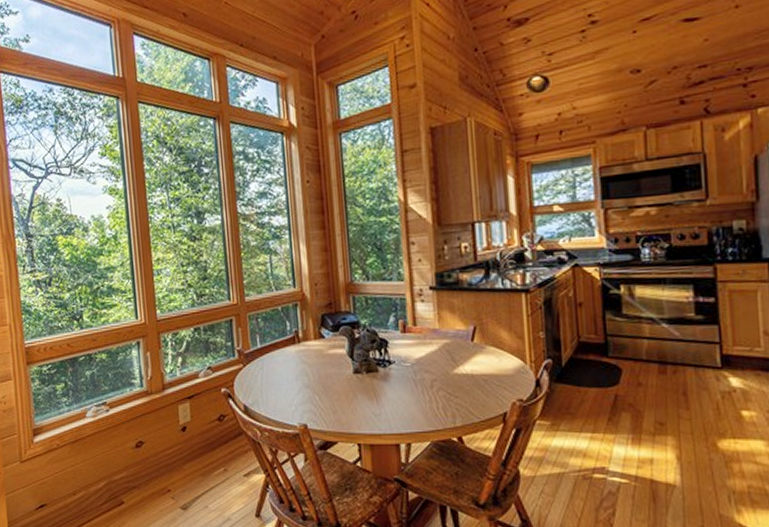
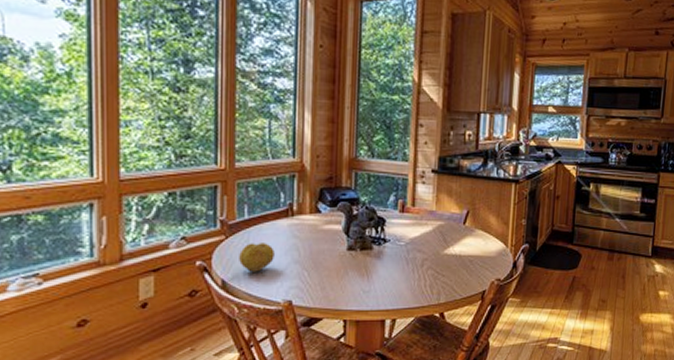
fruit: none [256,369,287,397] -> present [239,243,274,272]

